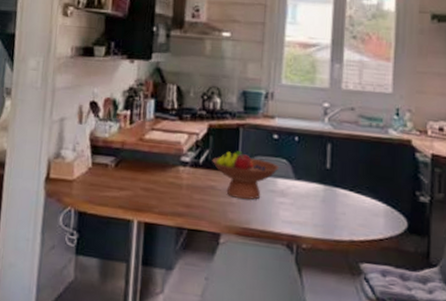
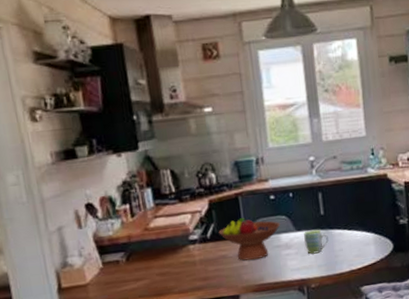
mug: none [303,182,331,211] -> present [304,229,329,254]

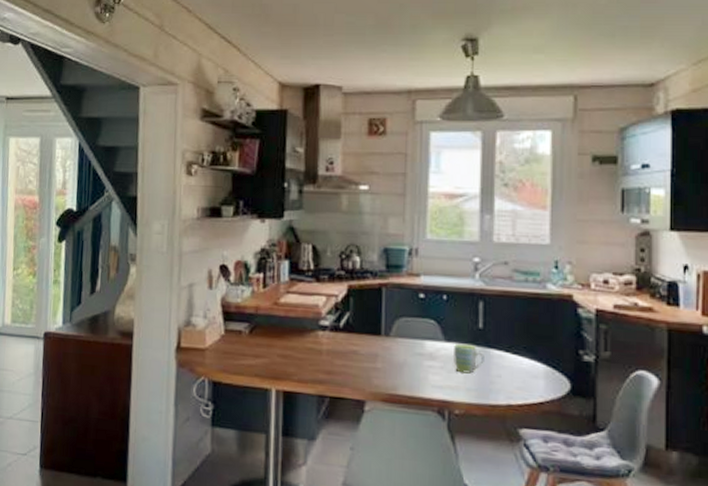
fruit bowl: present [218,218,281,261] -> none [353,312,427,364]

